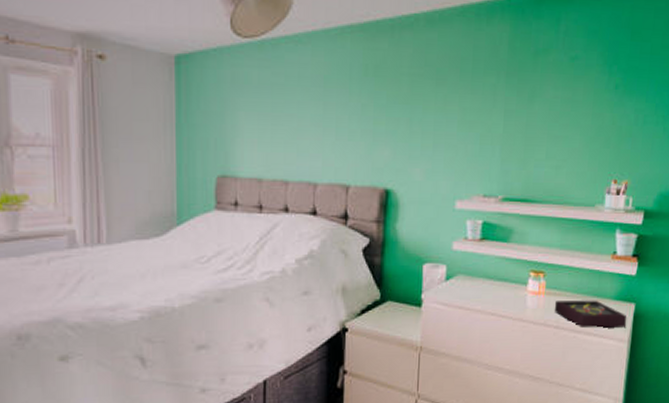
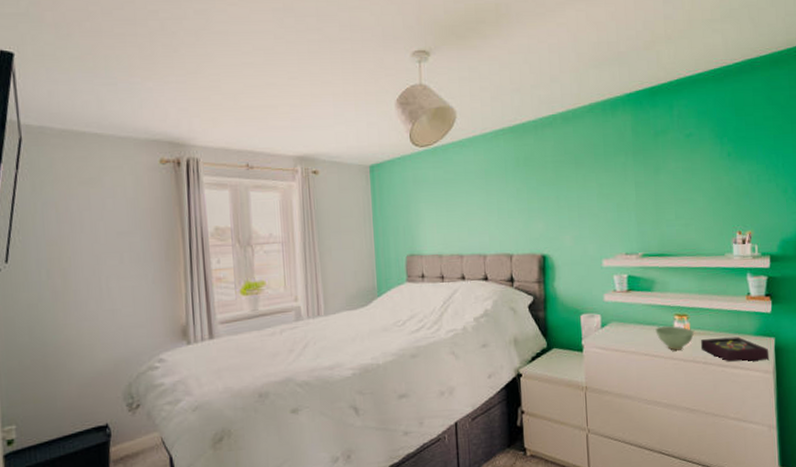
bowl: none [506,284,550,312] -> present [655,326,695,351]

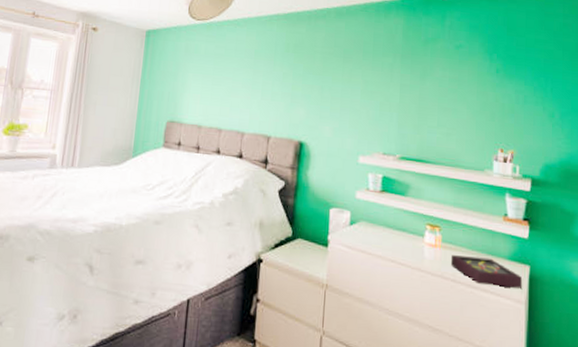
bowl: present [655,326,695,351] -> none [405,234,446,263]

